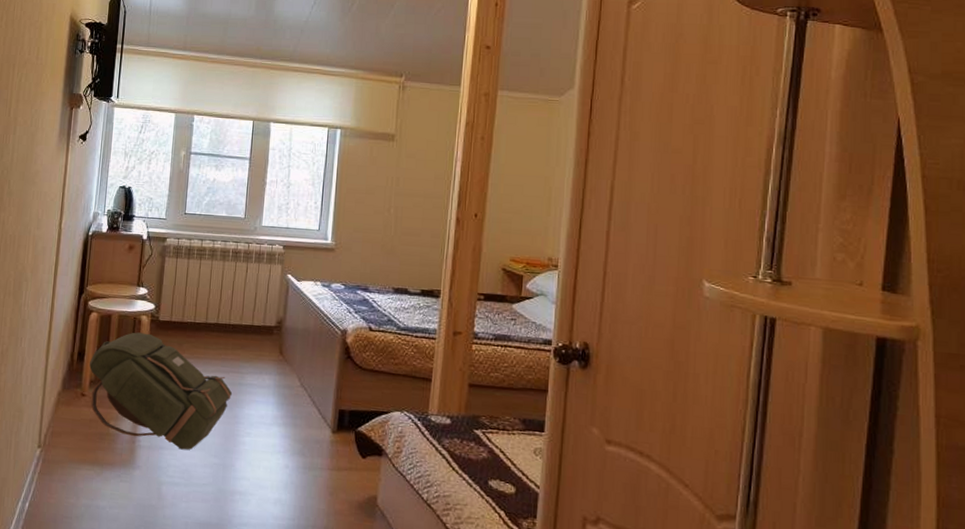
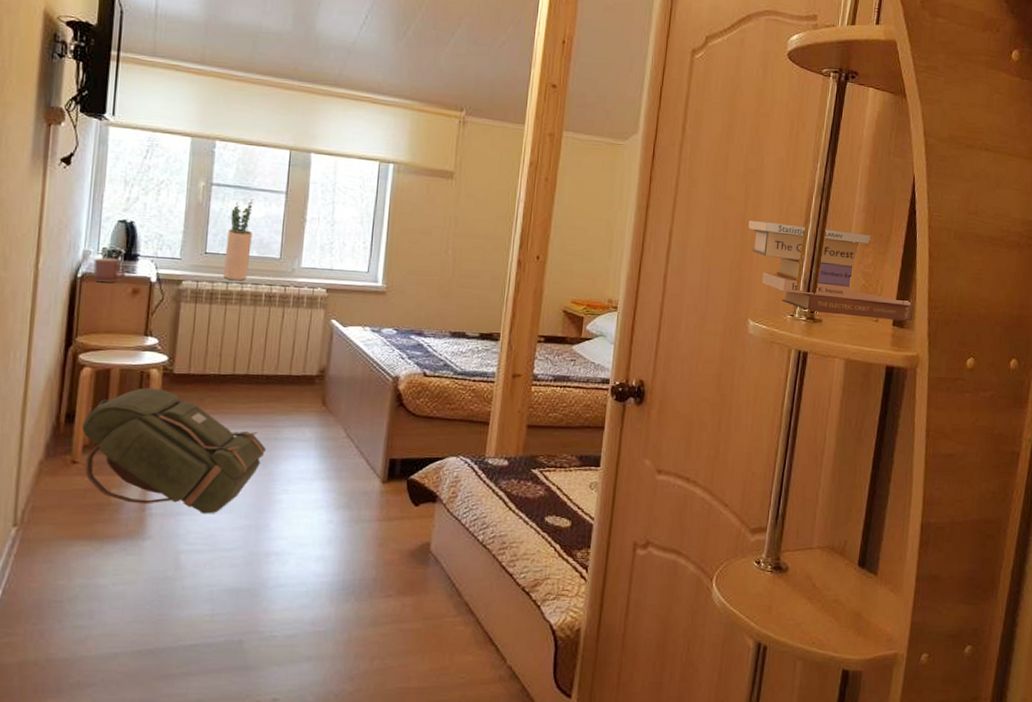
mug: none [100,218,124,240] -> present [93,257,126,283]
vase: none [199,165,223,239] -> present [223,199,254,281]
books: none [698,173,908,287] -> present [748,220,914,322]

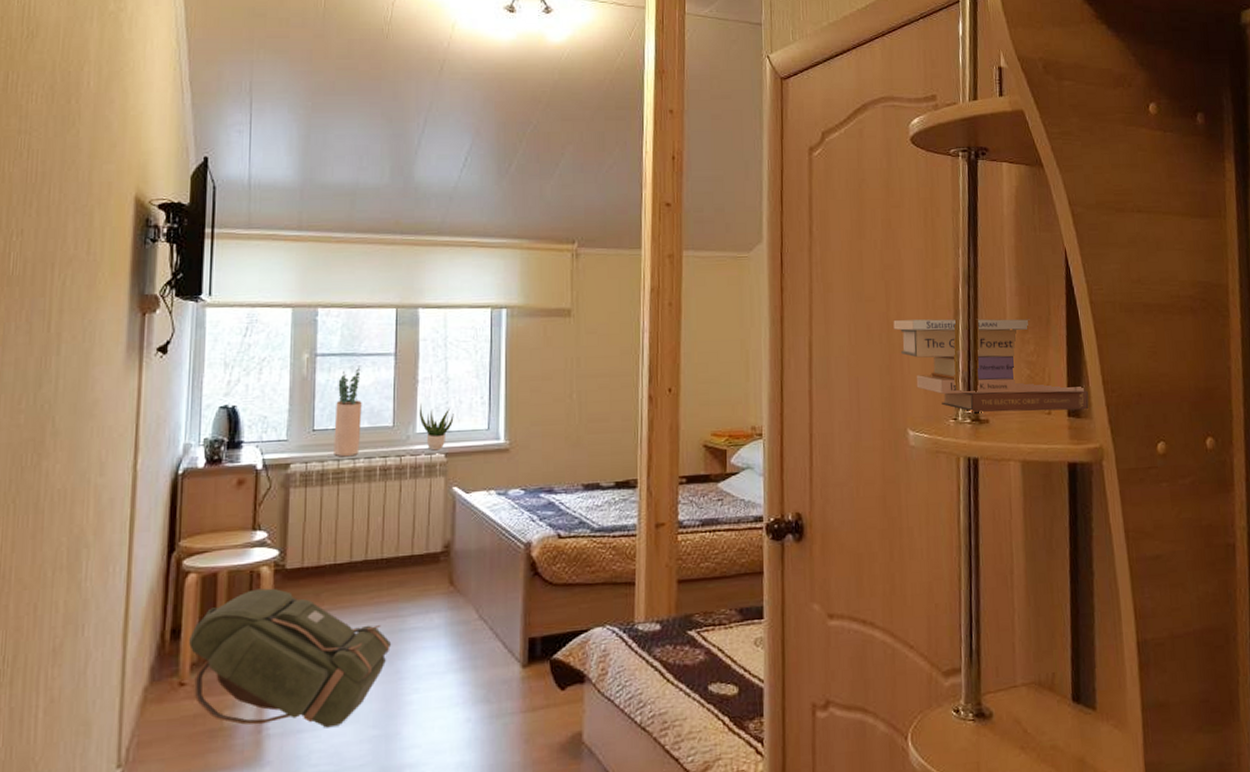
mug: present [93,257,126,283] -> none [194,448,230,477]
potted plant: none [304,241,337,285] -> present [419,404,454,451]

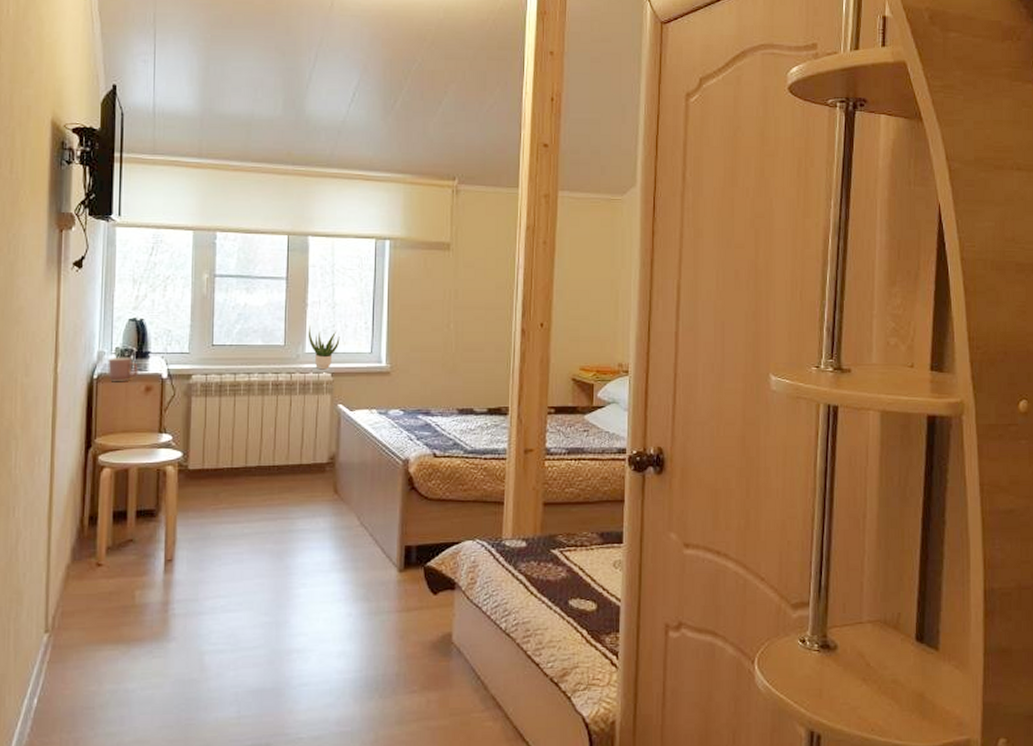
backpack: present [189,588,392,728] -> none [105,485,282,612]
mug: none [194,448,230,477] -> present [108,357,138,382]
vase: present [334,365,362,457] -> none [231,287,256,371]
books: present [893,319,1089,412] -> none [761,267,952,365]

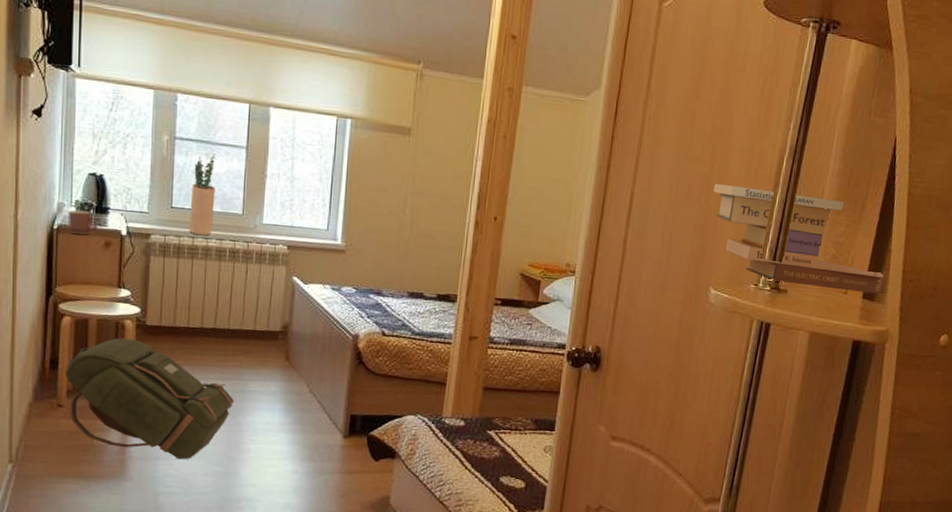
backpack: none [105,485,282,612] -> present [65,338,235,460]
vase: none [231,287,256,371] -> present [189,153,215,236]
potted plant: present [308,326,340,370] -> none [266,197,298,242]
books: none [761,267,952,365] -> present [713,183,886,295]

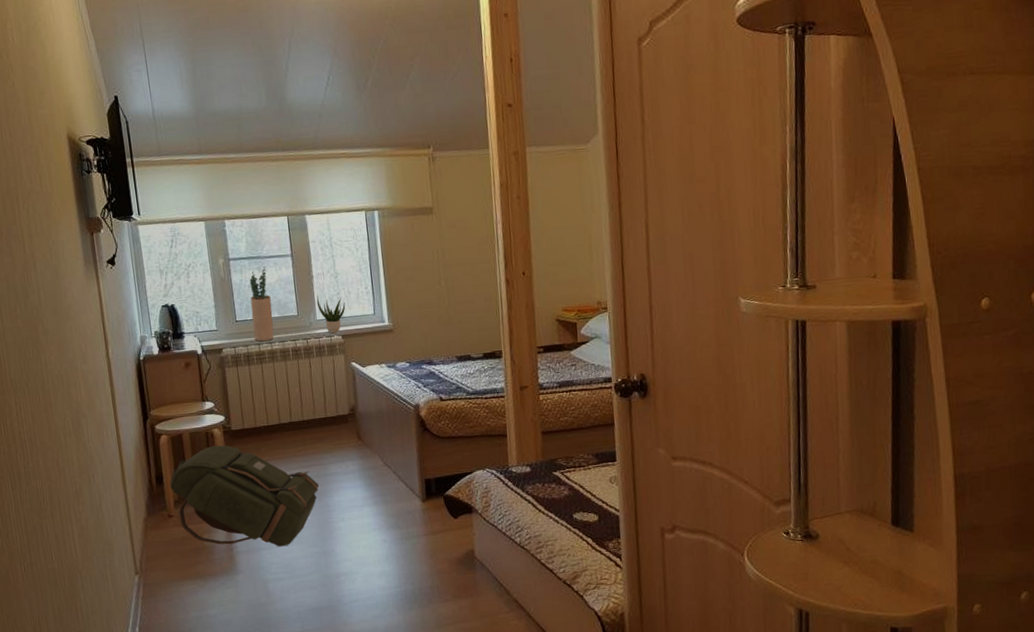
mug: present [67,210,98,235] -> none [150,338,177,362]
potted plant: none [266,197,298,242] -> present [316,296,346,334]
books: present [713,183,886,295] -> none [723,189,914,279]

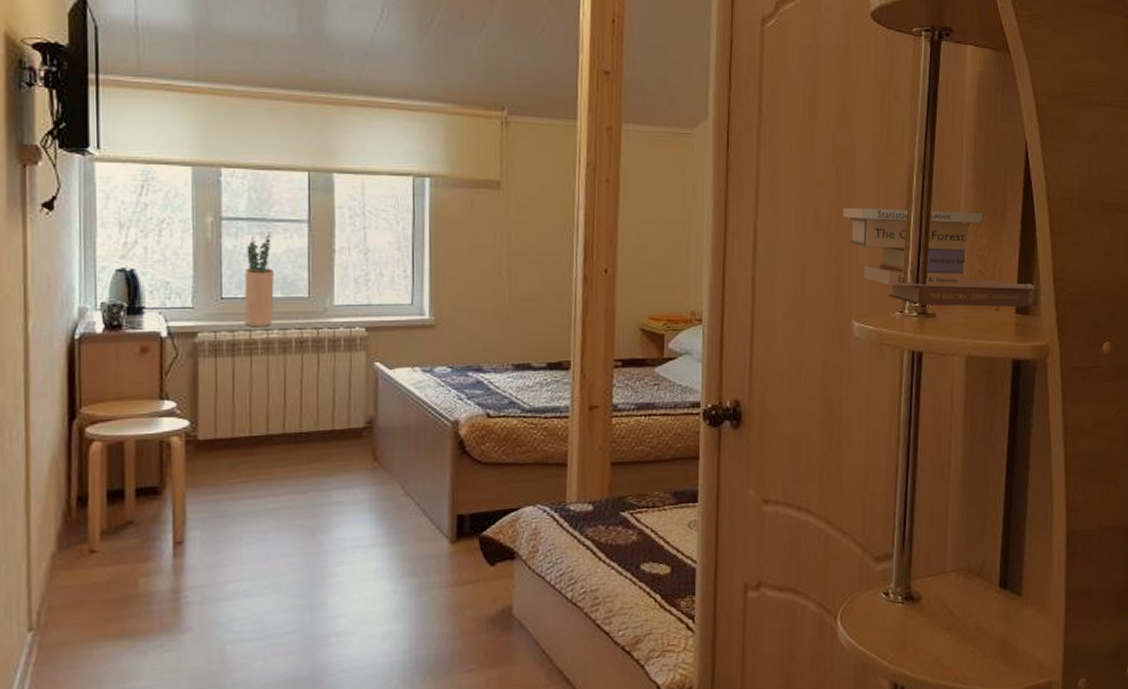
backpack: present [170,445,320,547] -> none [98,458,314,597]
potted plant: present [316,296,346,334] -> none [336,275,375,324]
books: none [723,189,914,279] -> present [843,207,1038,308]

